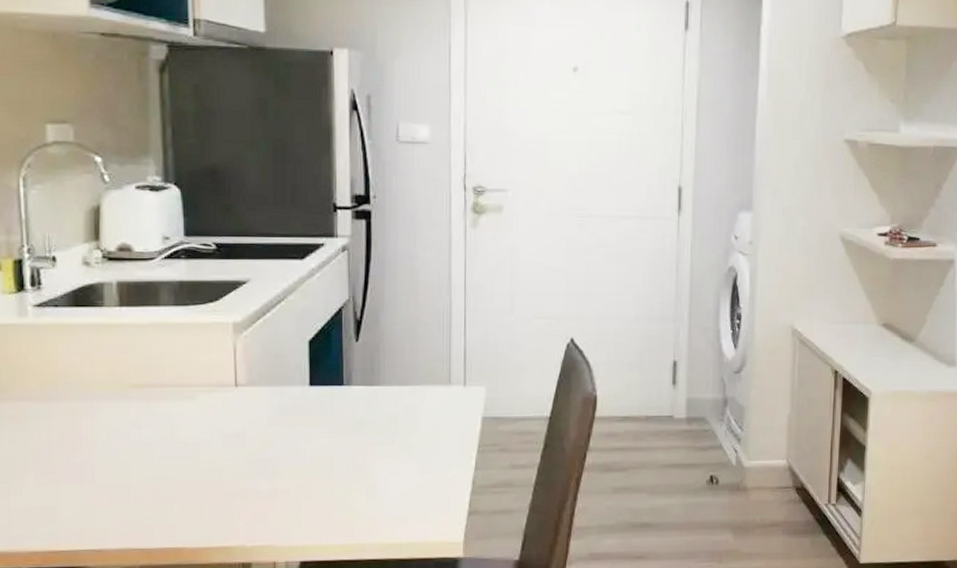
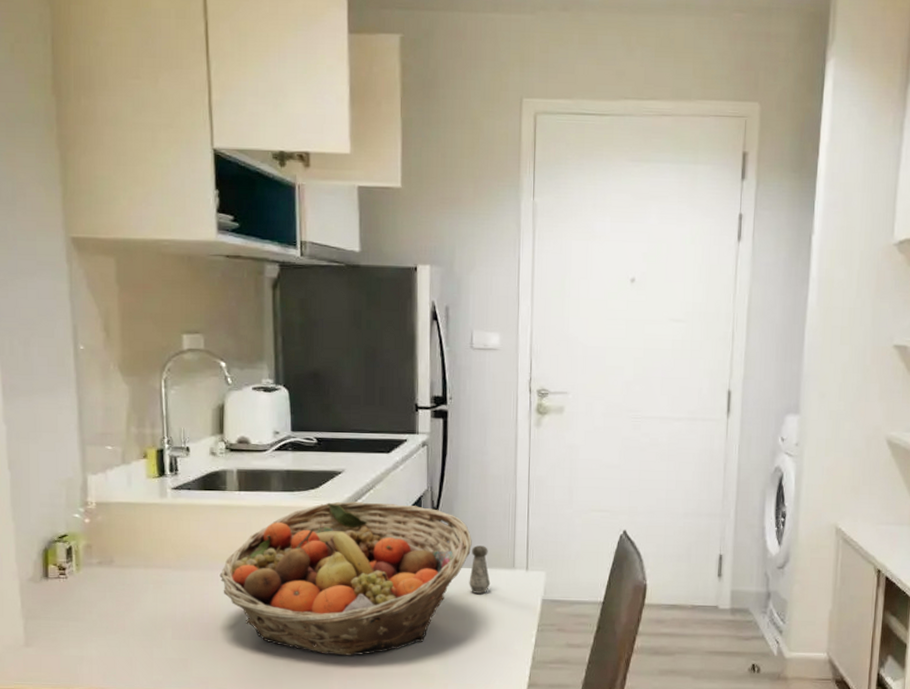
fruit basket: none [96,315,402,493] -> present [219,501,472,656]
salt shaker: none [399,360,424,414] -> present [469,546,491,594]

